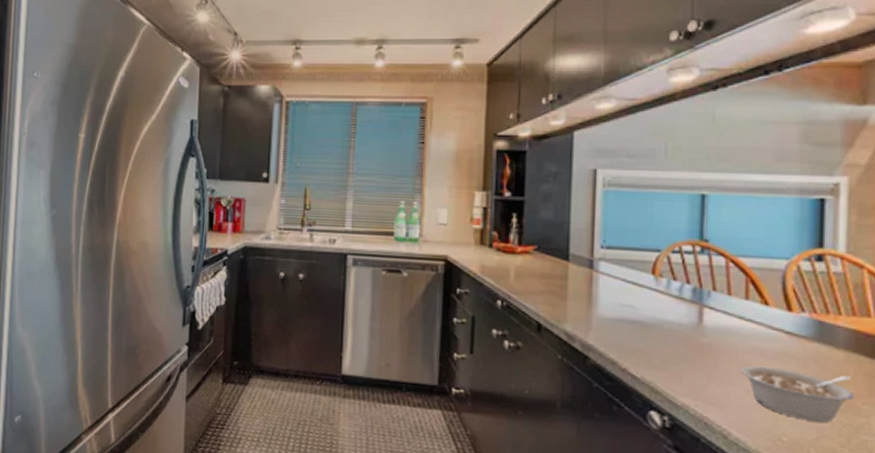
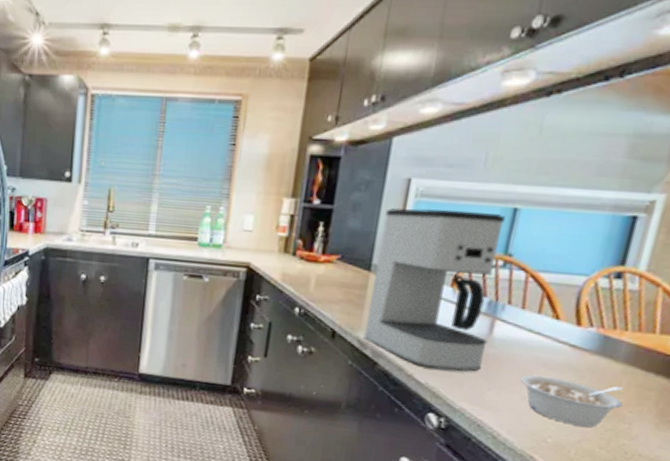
coffee maker: none [570,197,699,364] -> present [363,207,505,372]

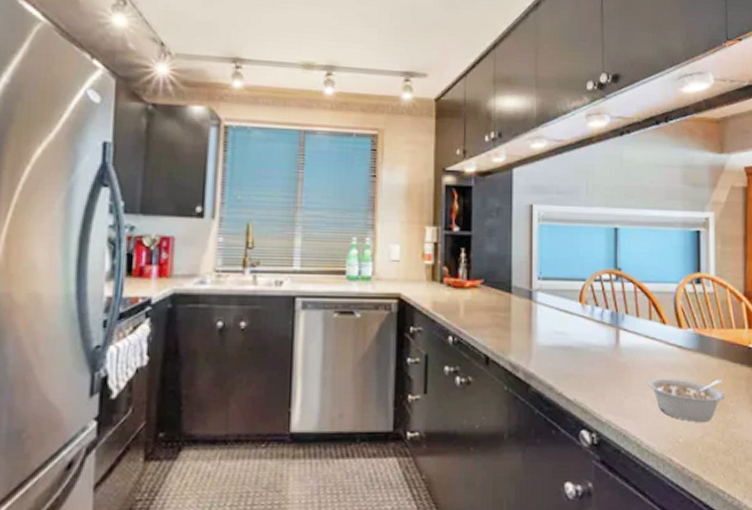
coffee maker: present [363,207,505,372] -> none [514,231,617,384]

